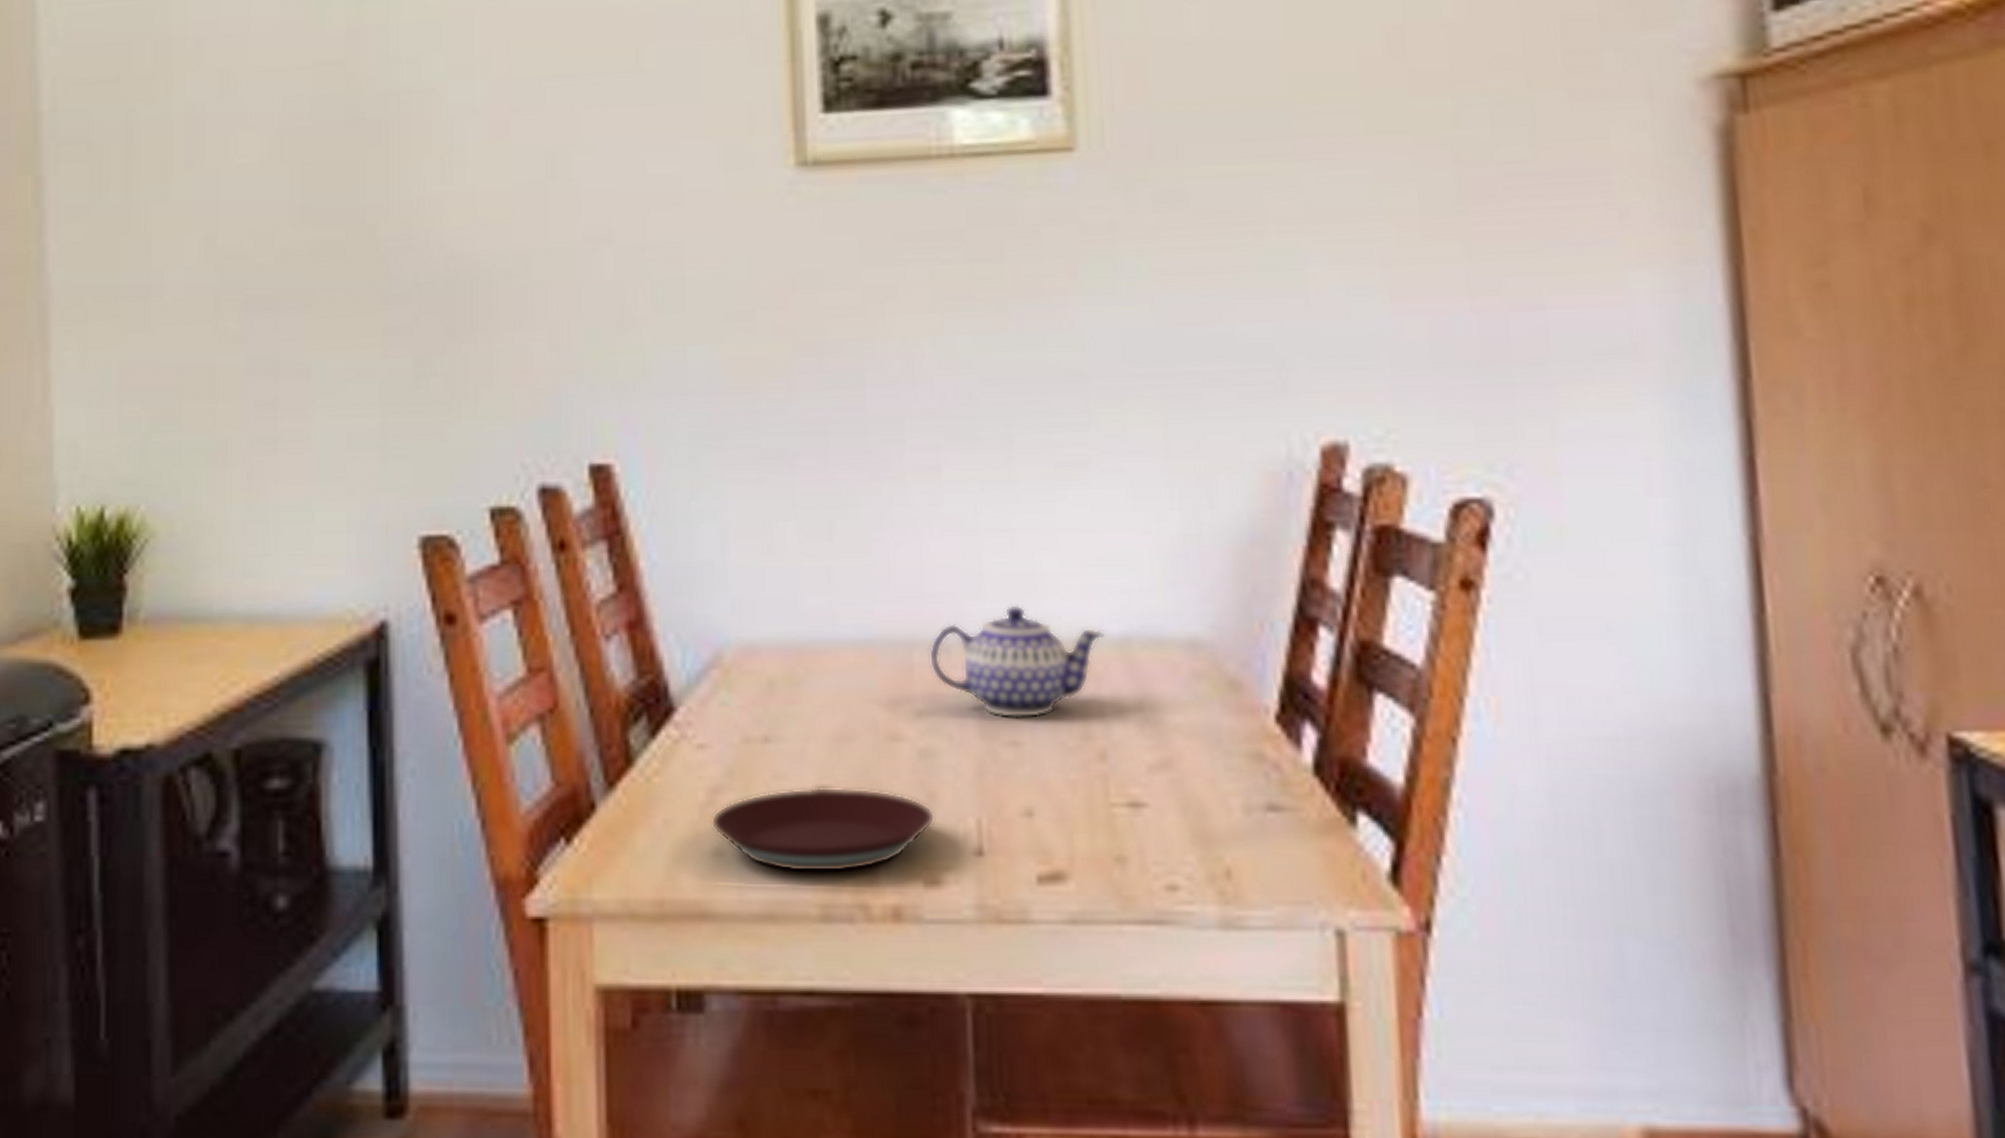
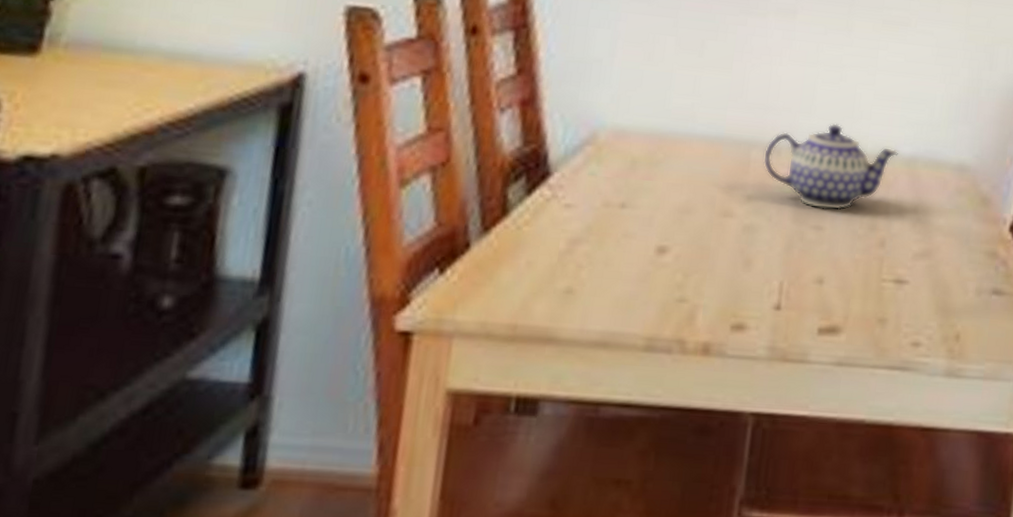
plate: present [710,787,936,873] -> none [566,246,749,315]

